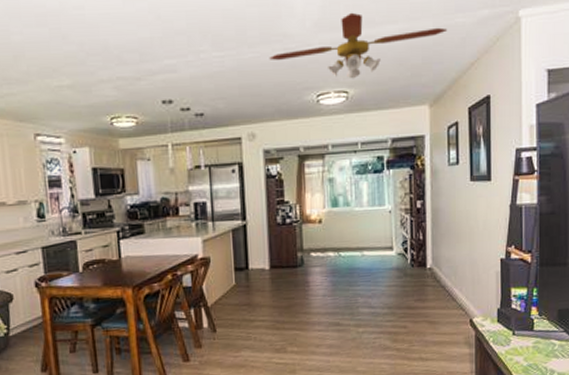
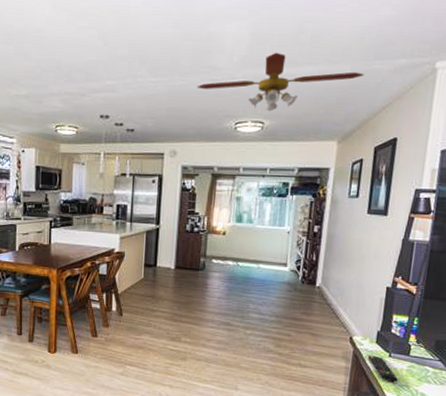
remote control: none [491,336,525,363] -> present [368,355,398,382]

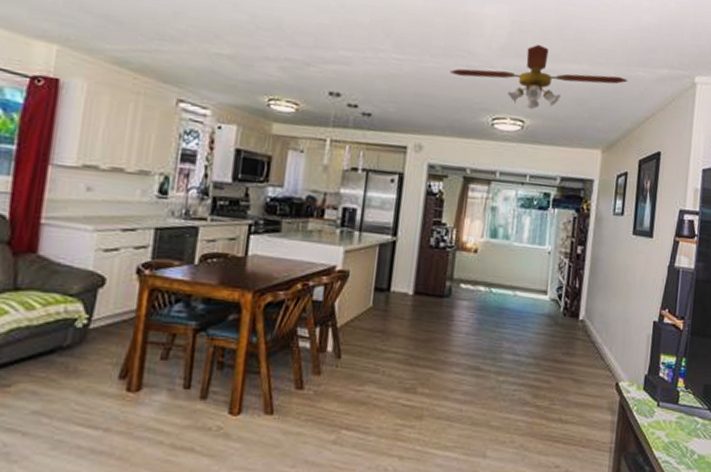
remote control: present [368,355,398,382] -> none [635,405,667,438]

